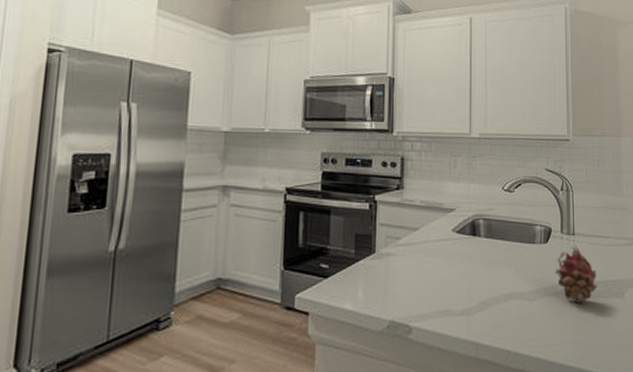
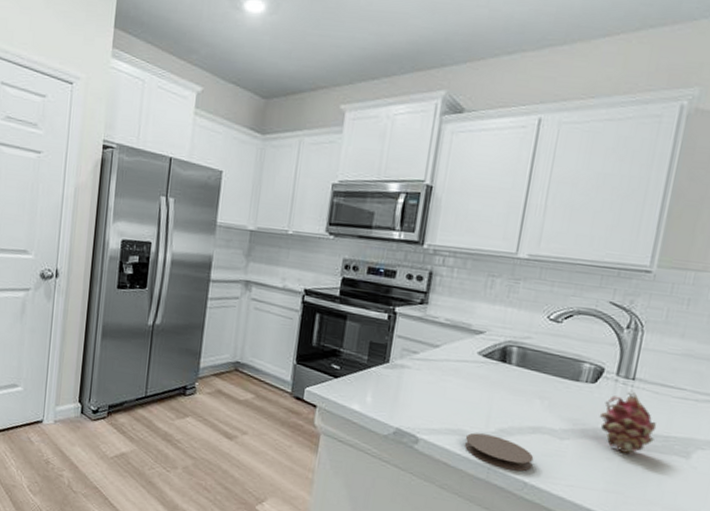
coaster: none [452,309,512,342] -> present [464,432,534,472]

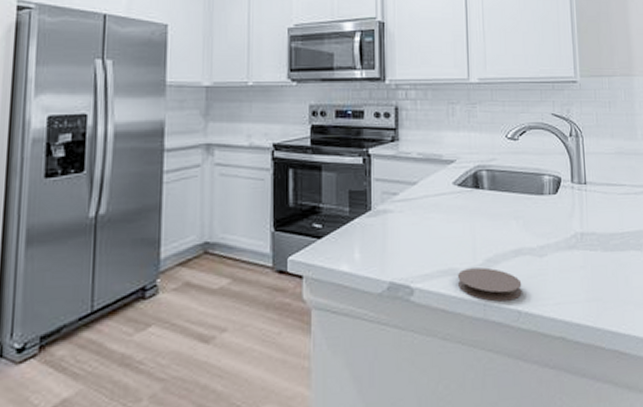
fruit: present [599,390,657,454] -> none [566,195,613,258]

